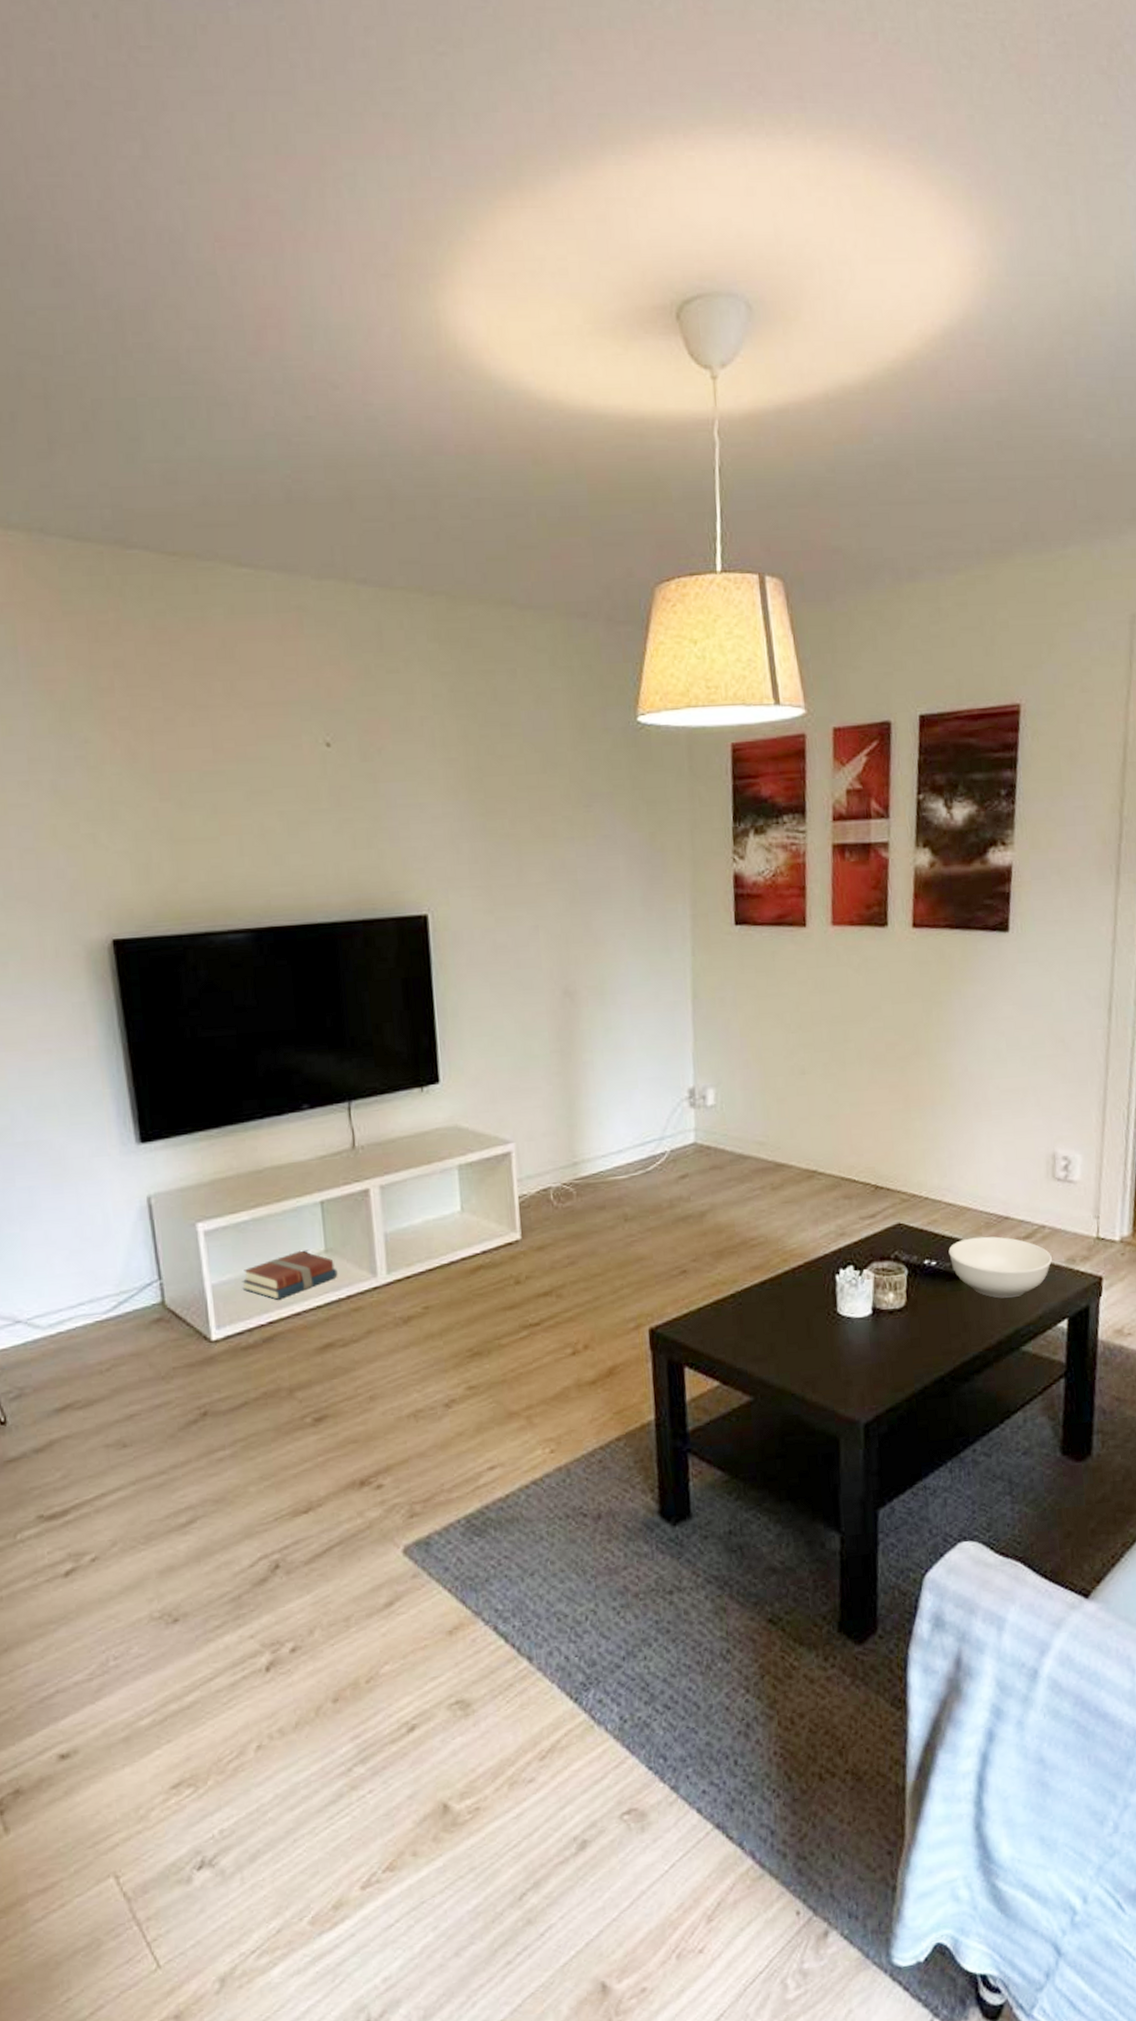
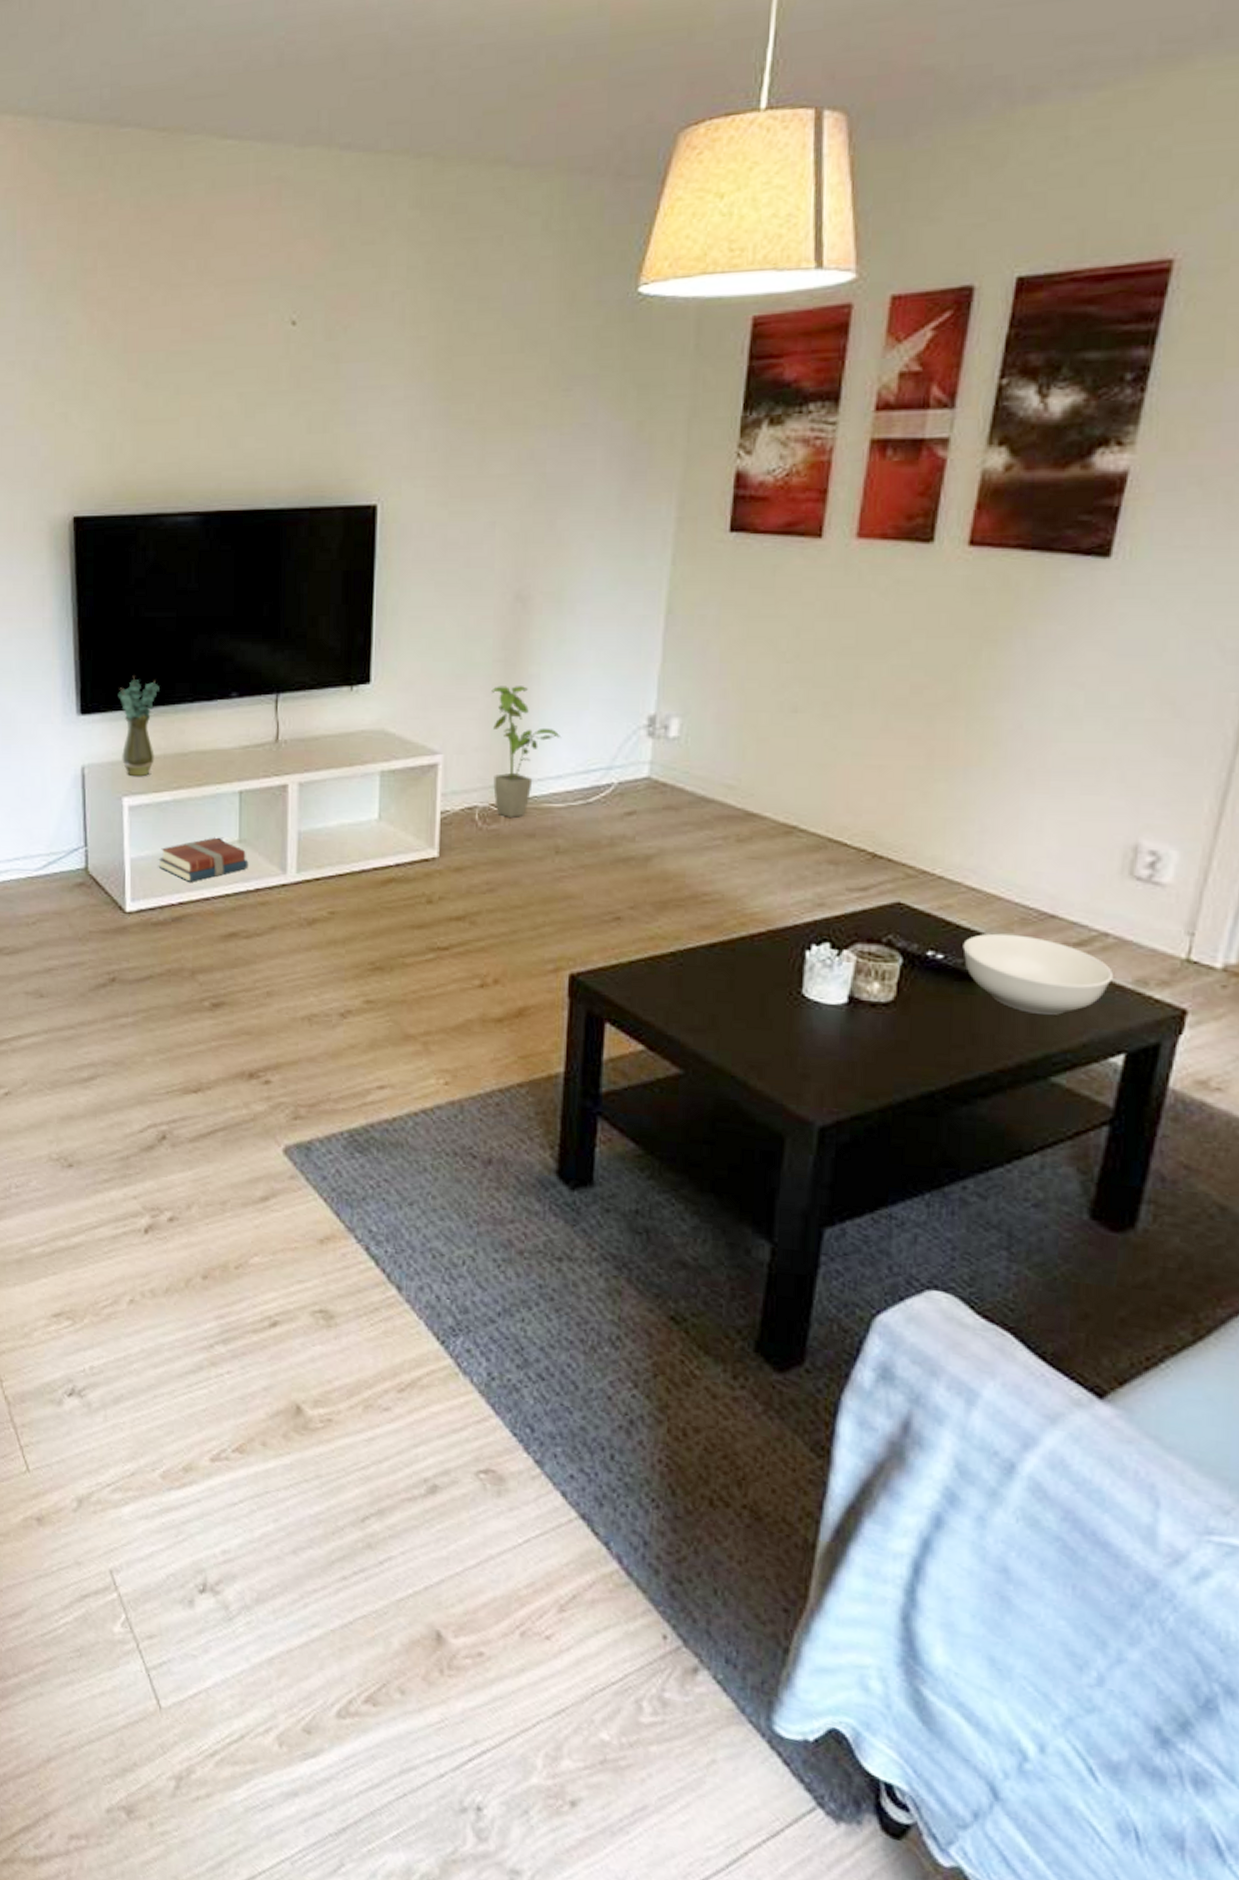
vase: none [180,1097,228,1201] -> present [118,675,159,777]
house plant: none [552,1072,618,1195] -> present [491,686,562,819]

